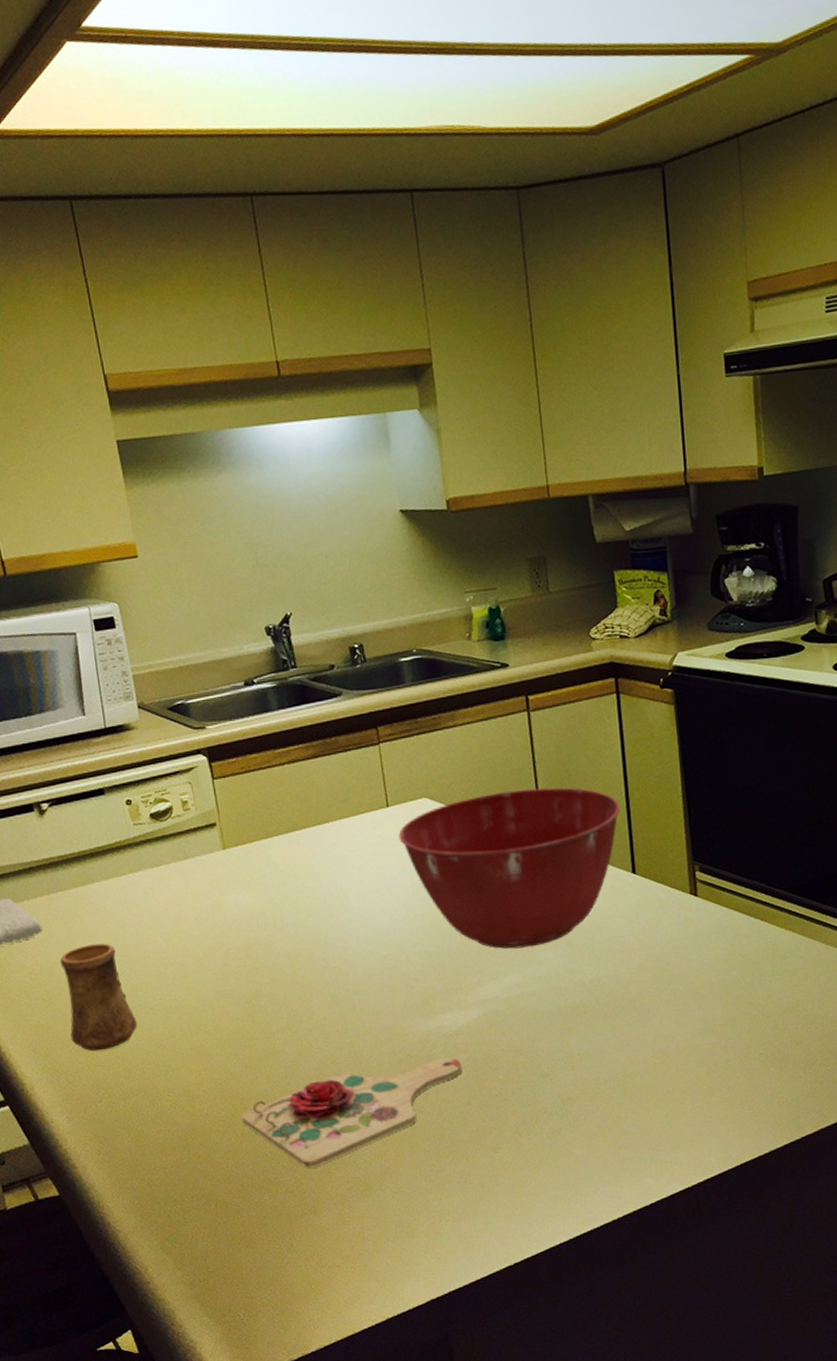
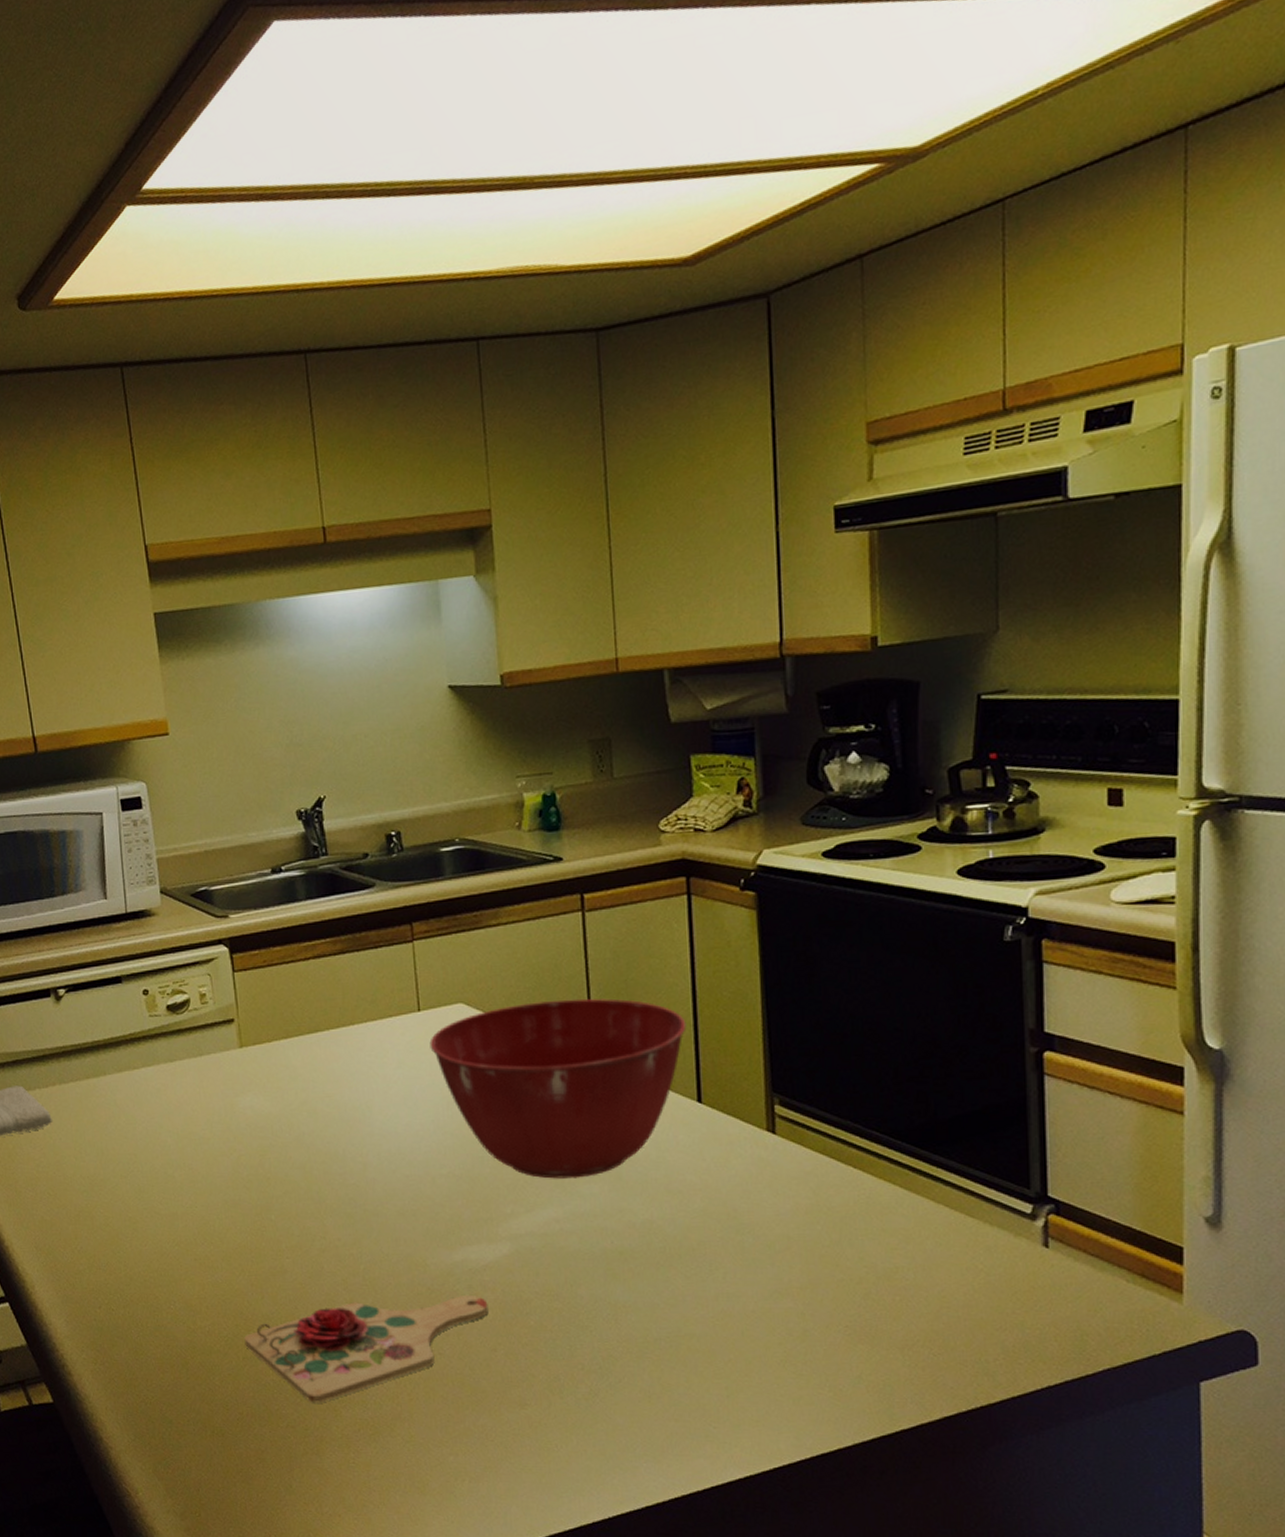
cup: present [59,943,138,1052] -> none [67,1140,142,1254]

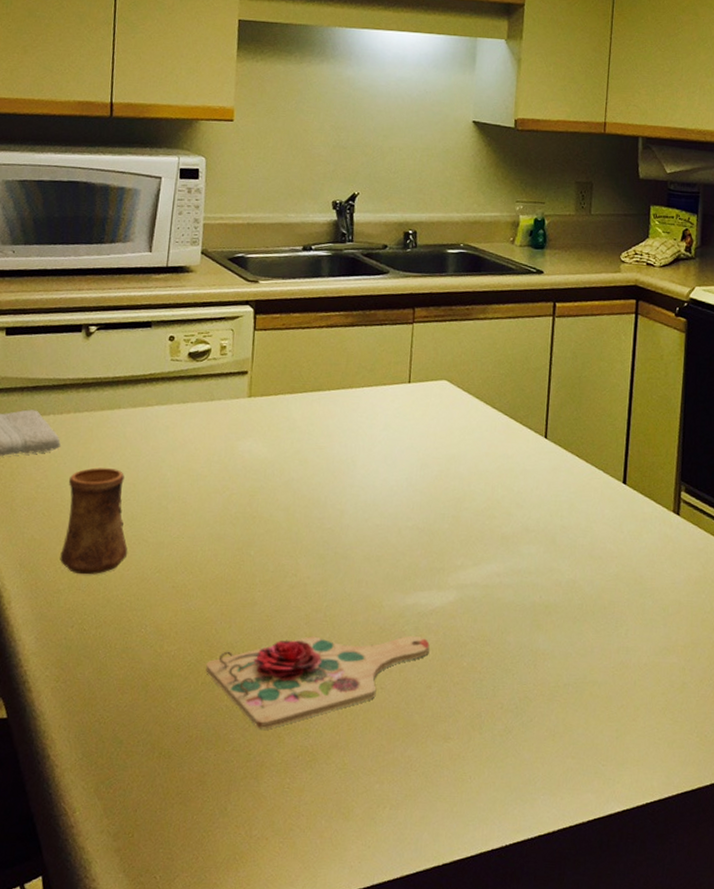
cup: none [67,1140,142,1254] -> present [60,467,128,575]
mixing bowl: present [429,998,687,1179] -> none [413,386,622,539]

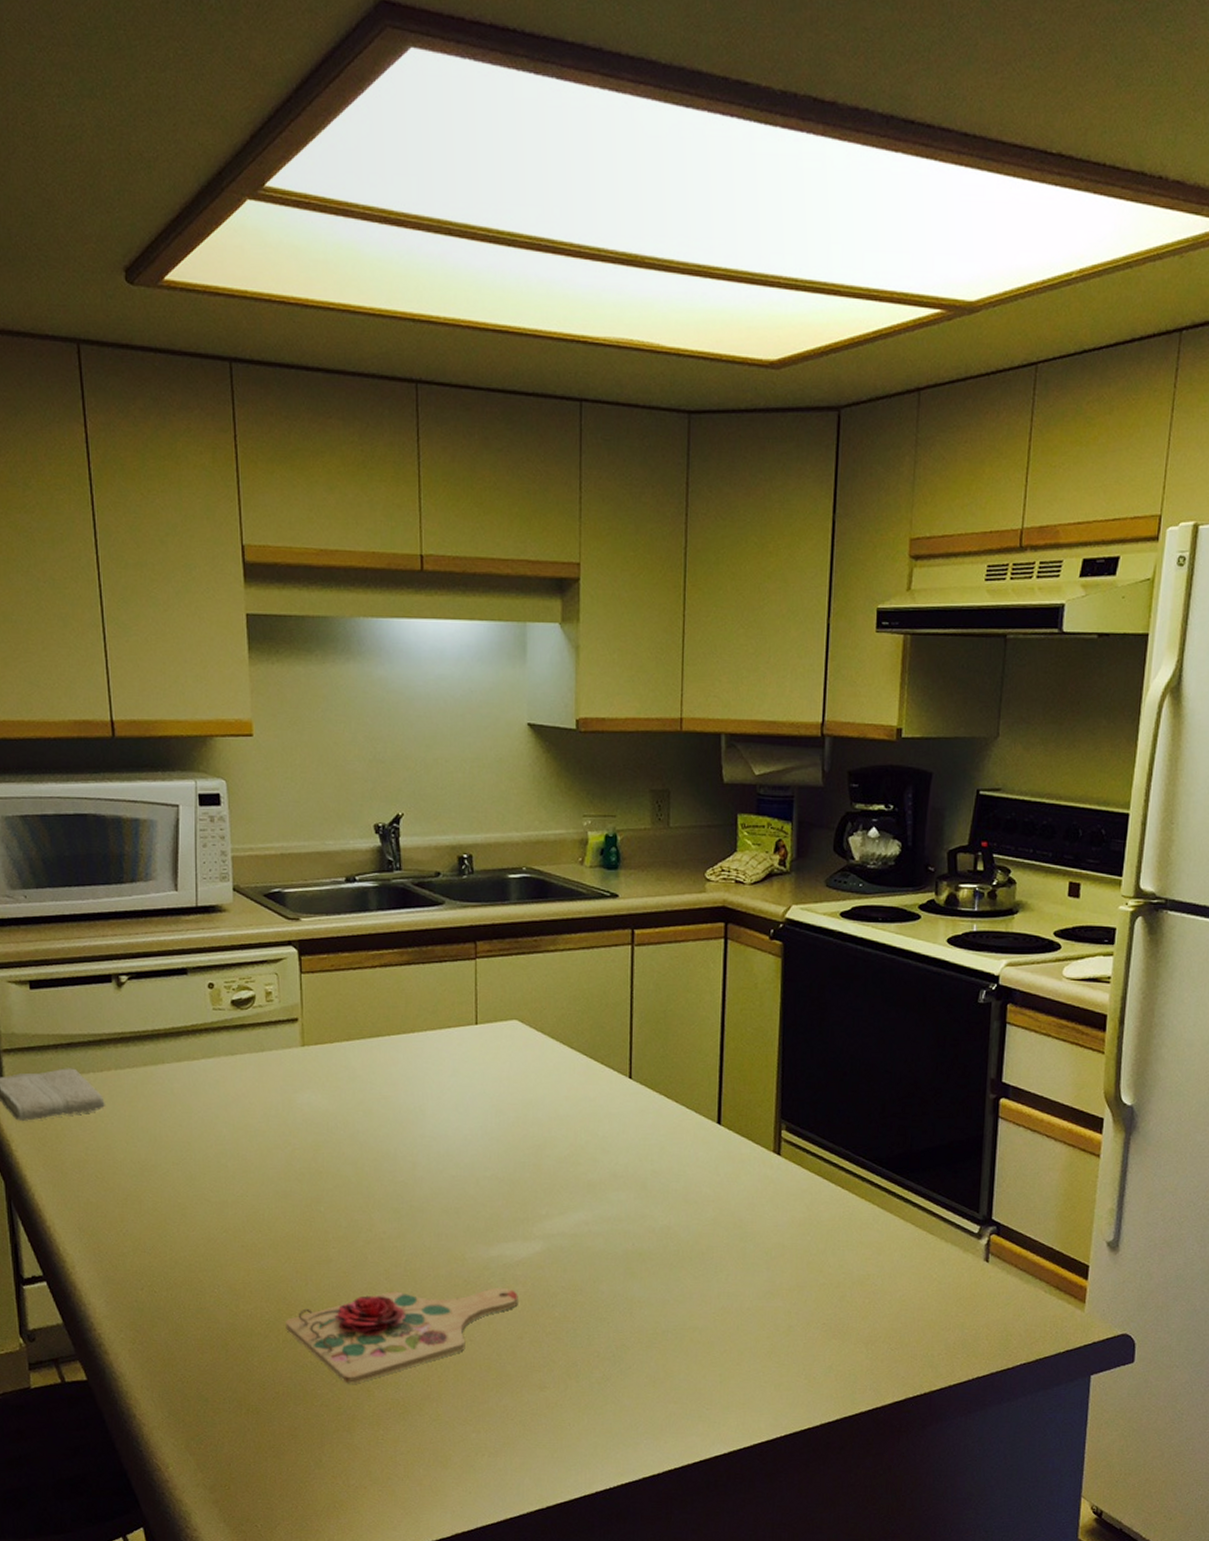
cup: present [60,467,128,575] -> none [118,1127,191,1237]

